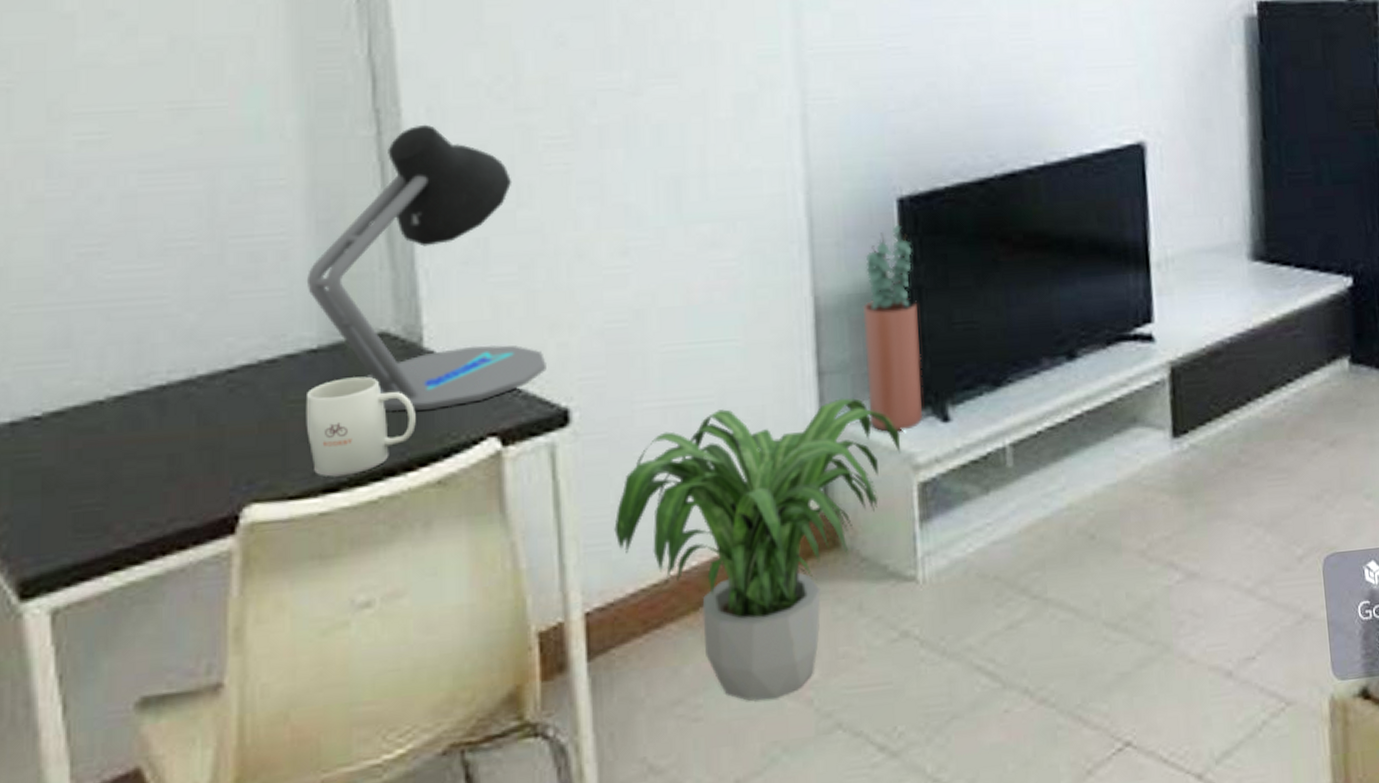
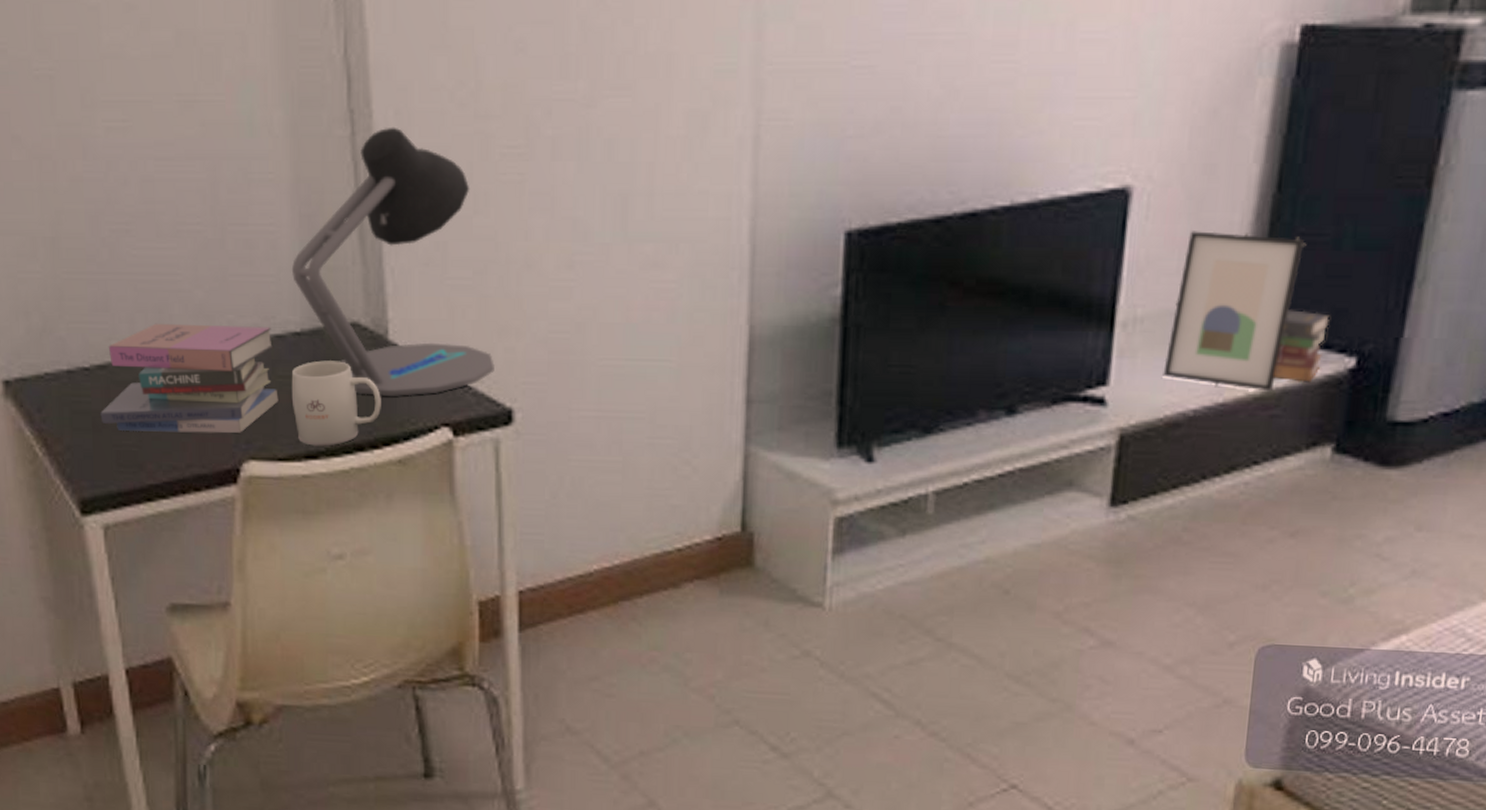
books: none [53,346,290,488] -> present [100,323,279,433]
potted plant: present [614,398,902,701] -> none [547,425,823,689]
vase: present [862,220,924,431] -> none [793,254,855,466]
picture frame: none [1197,176,1295,315] -> present [1163,231,1307,392]
books: none [1289,238,1326,303] -> present [1274,308,1330,383]

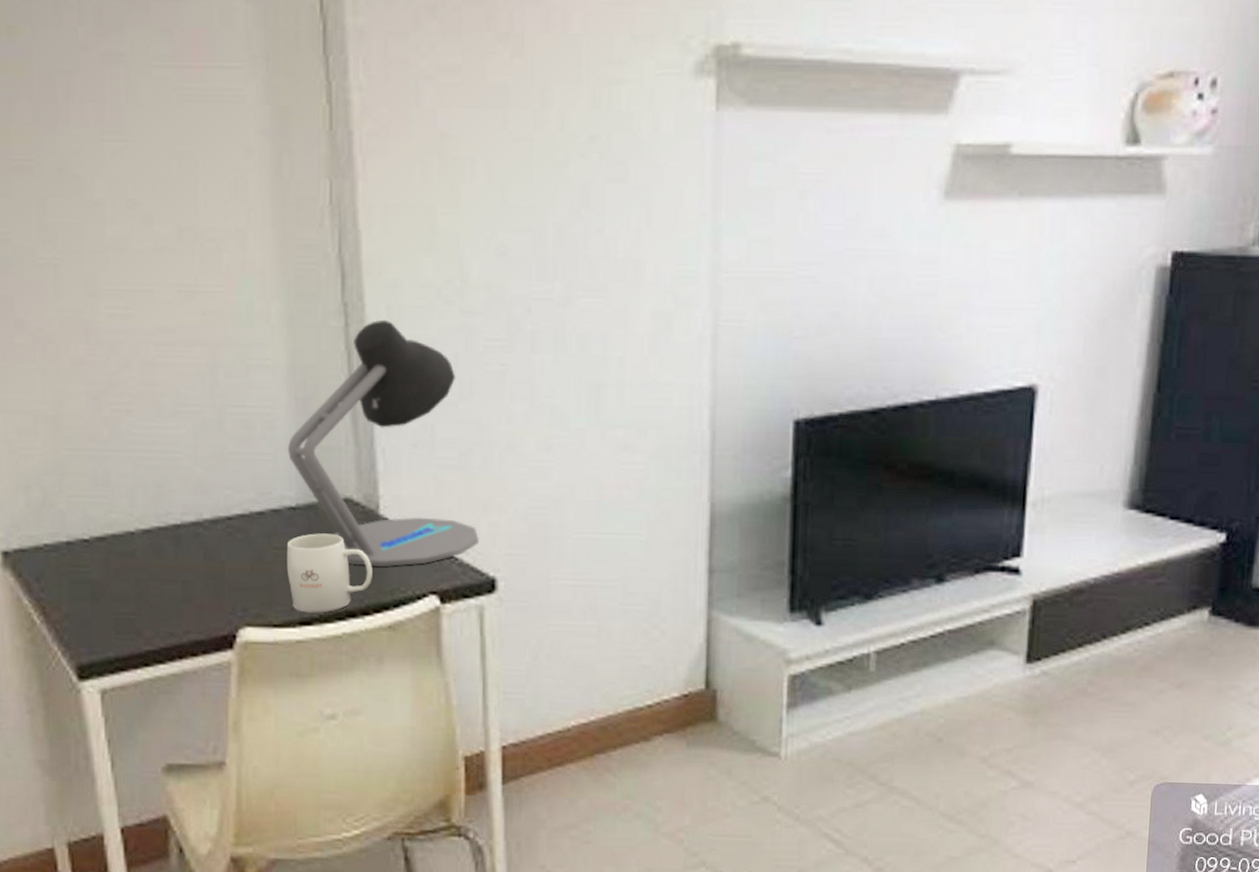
books: present [100,323,279,433] -> none [99,497,274,601]
picture frame: present [1163,231,1307,392] -> none [1067,424,1183,563]
books: present [1274,308,1330,383] -> none [1159,491,1203,555]

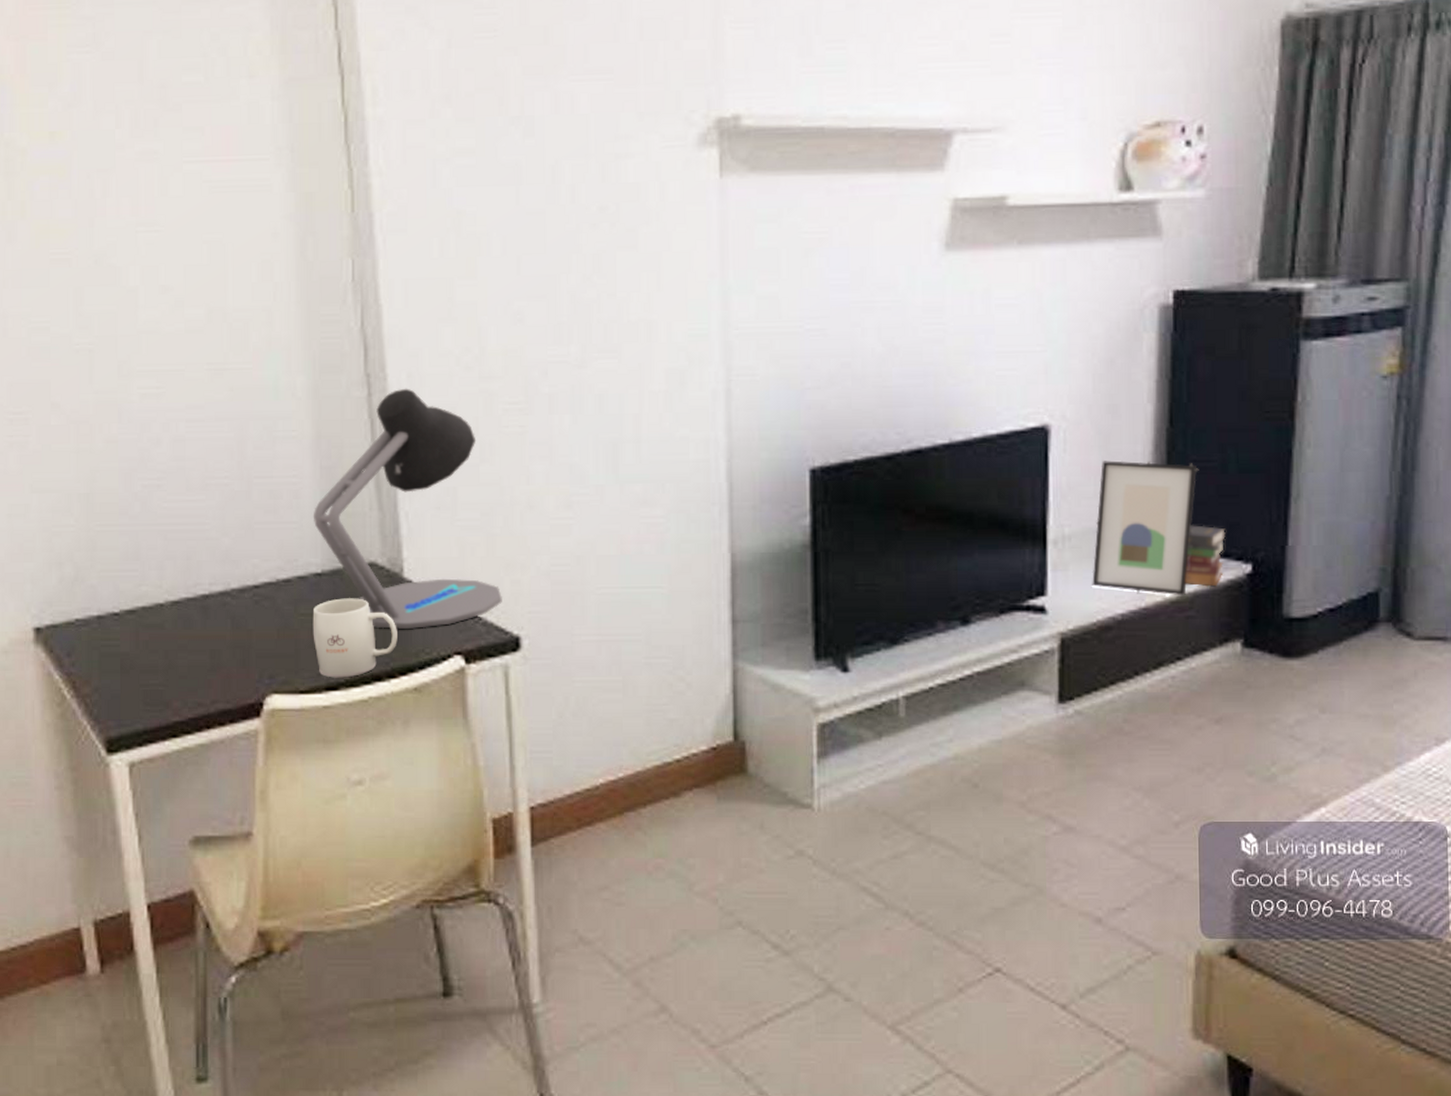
picture frame: none [1067,424,1183,563] -> present [1092,460,1199,596]
books: none [1159,491,1203,555] -> present [1185,524,1226,587]

